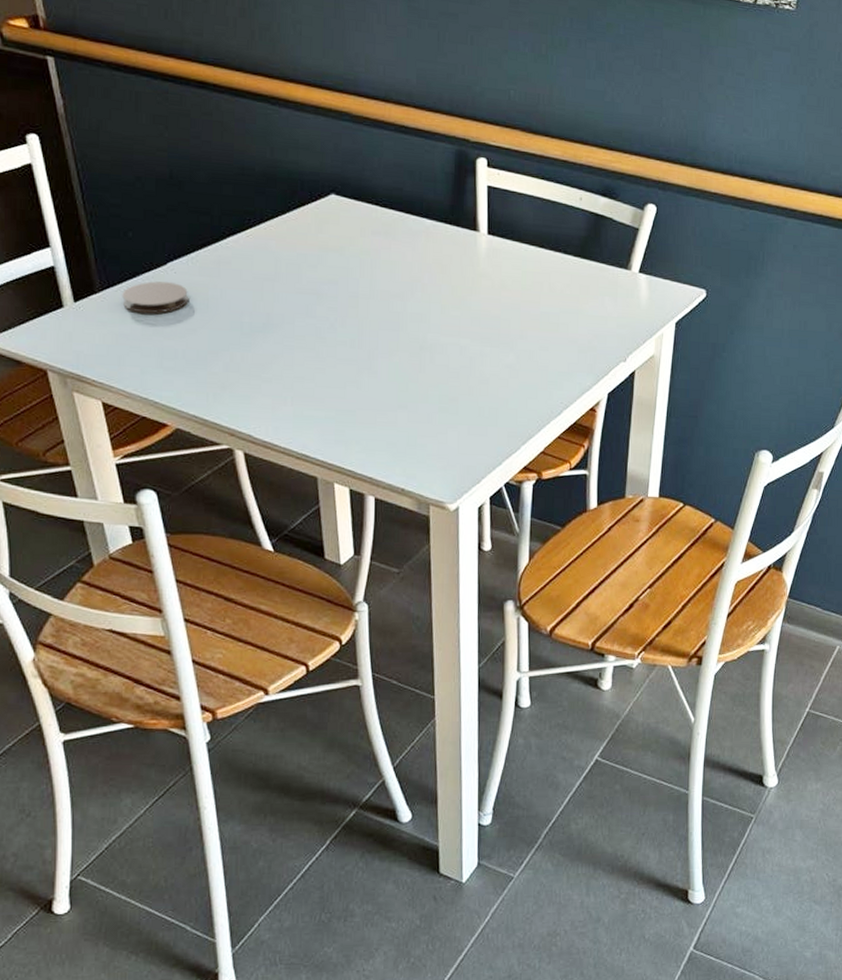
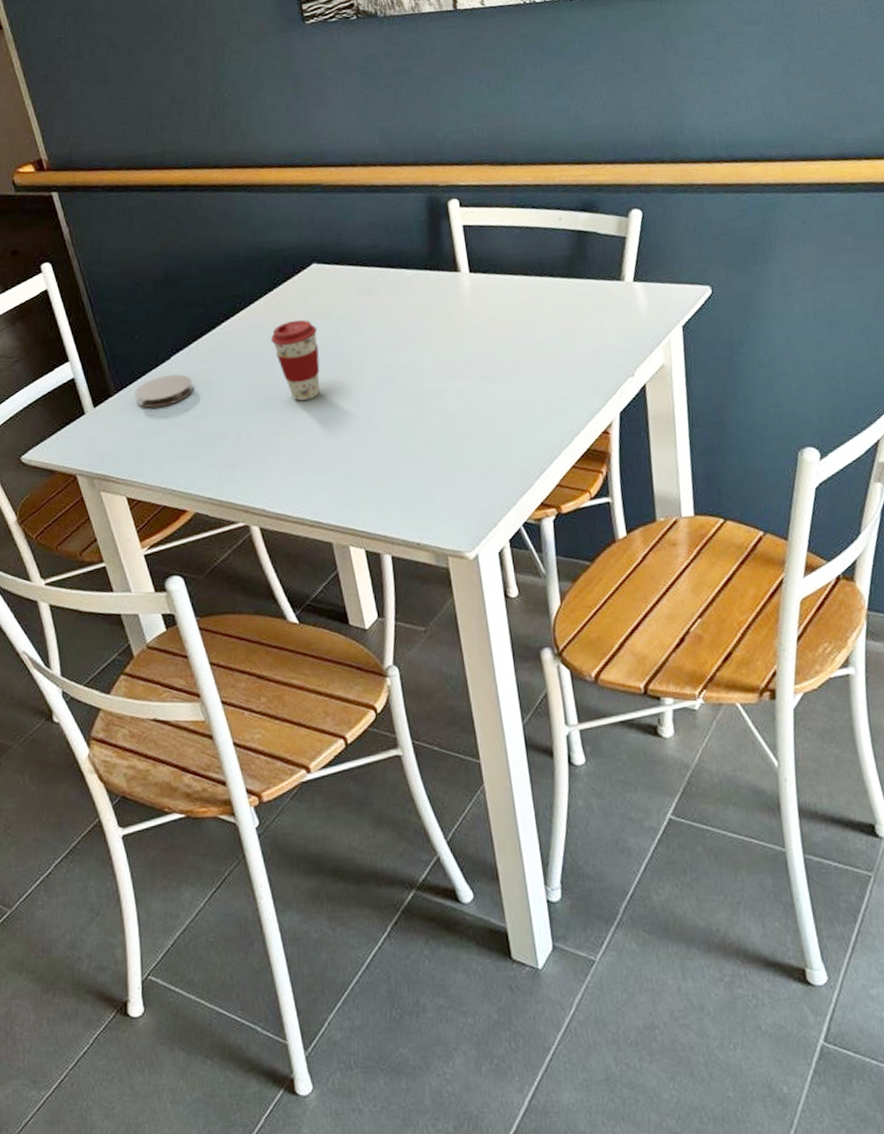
coffee cup: none [277,248,328,332] -> present [270,319,320,401]

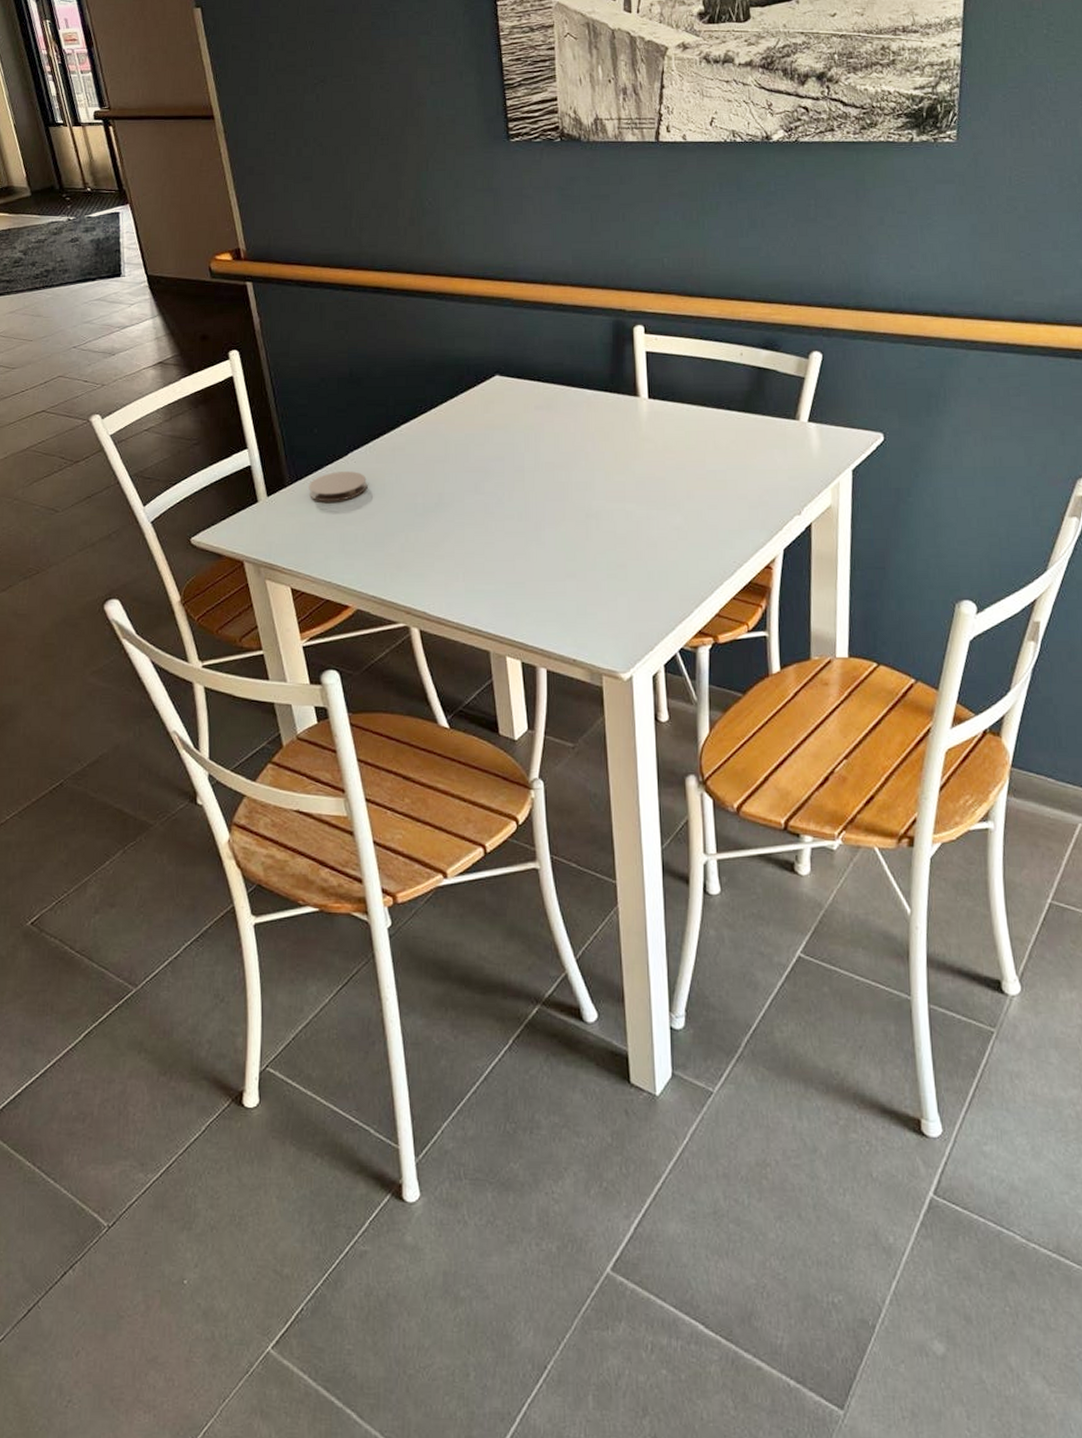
coffee cup: present [270,319,320,401] -> none [447,429,494,508]

